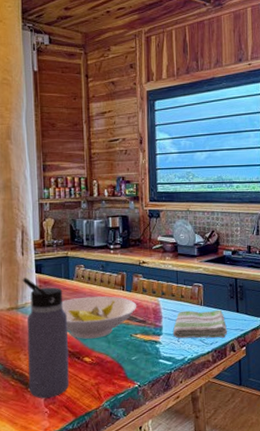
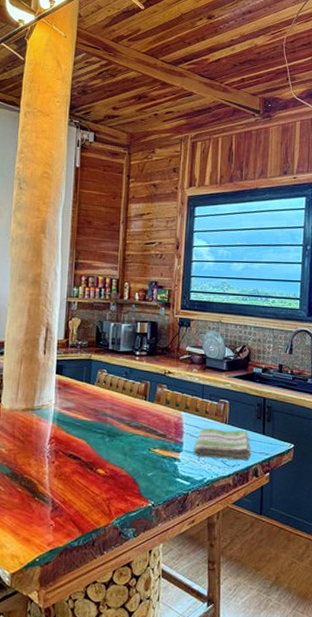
water bottle: present [22,278,70,399] -> none [35,378,85,510]
bowl: present [61,296,137,339] -> none [79,403,159,449]

